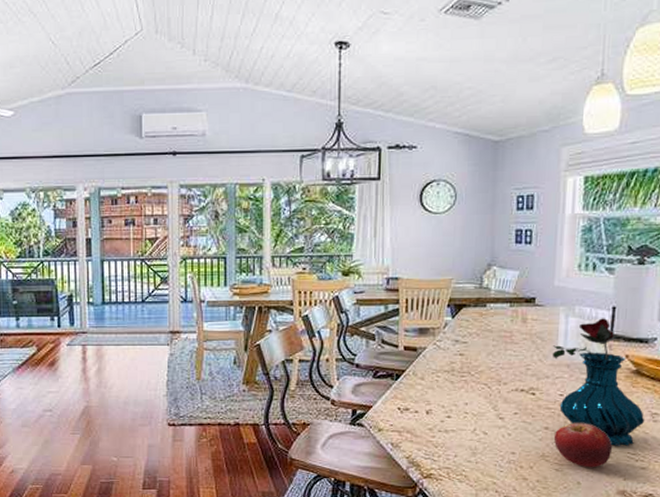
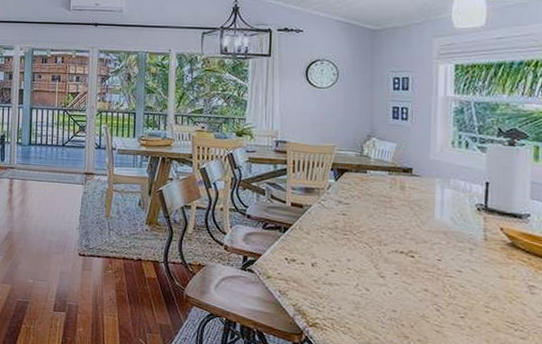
vase: present [552,318,645,446] -> none [429,191,523,315]
fruit: present [553,423,613,468] -> none [433,287,492,333]

